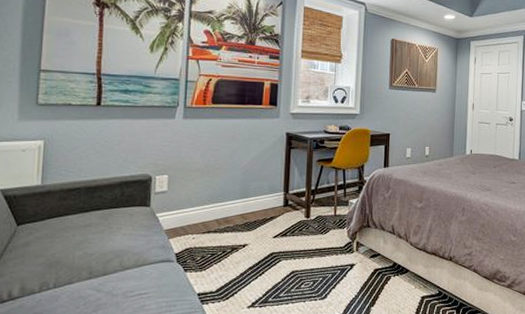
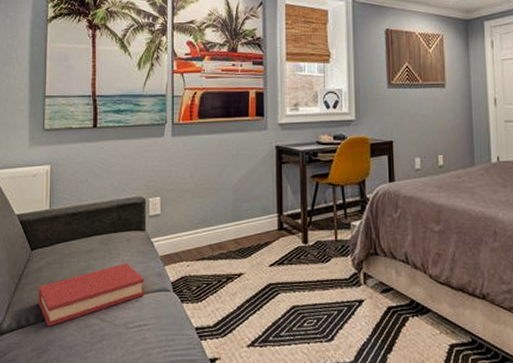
hardback book: none [23,237,147,300] -> present [38,263,145,327]

